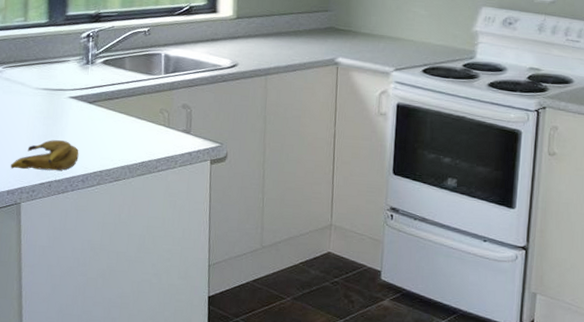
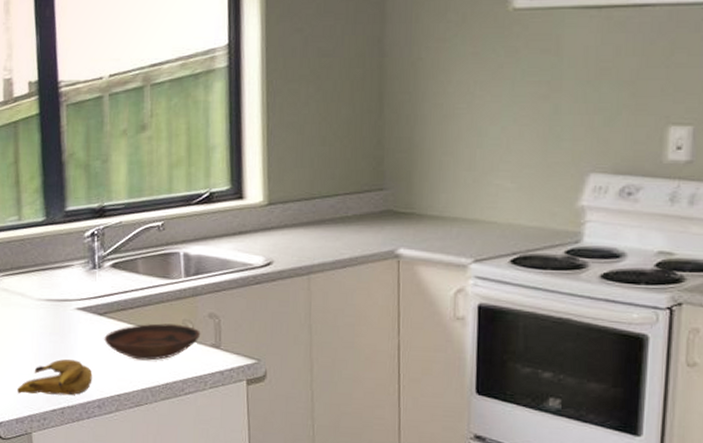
bowl: none [91,111,175,143] -> present [104,323,201,361]

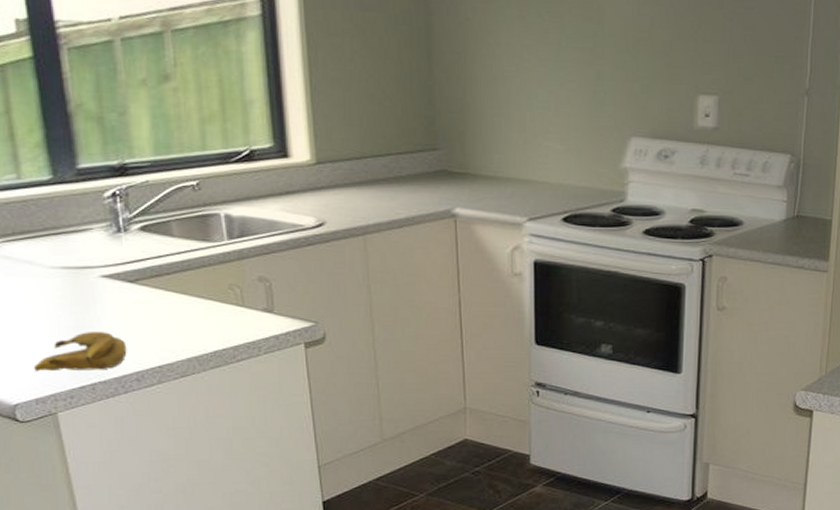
bowl: present [104,323,201,361] -> none [138,289,251,328]

